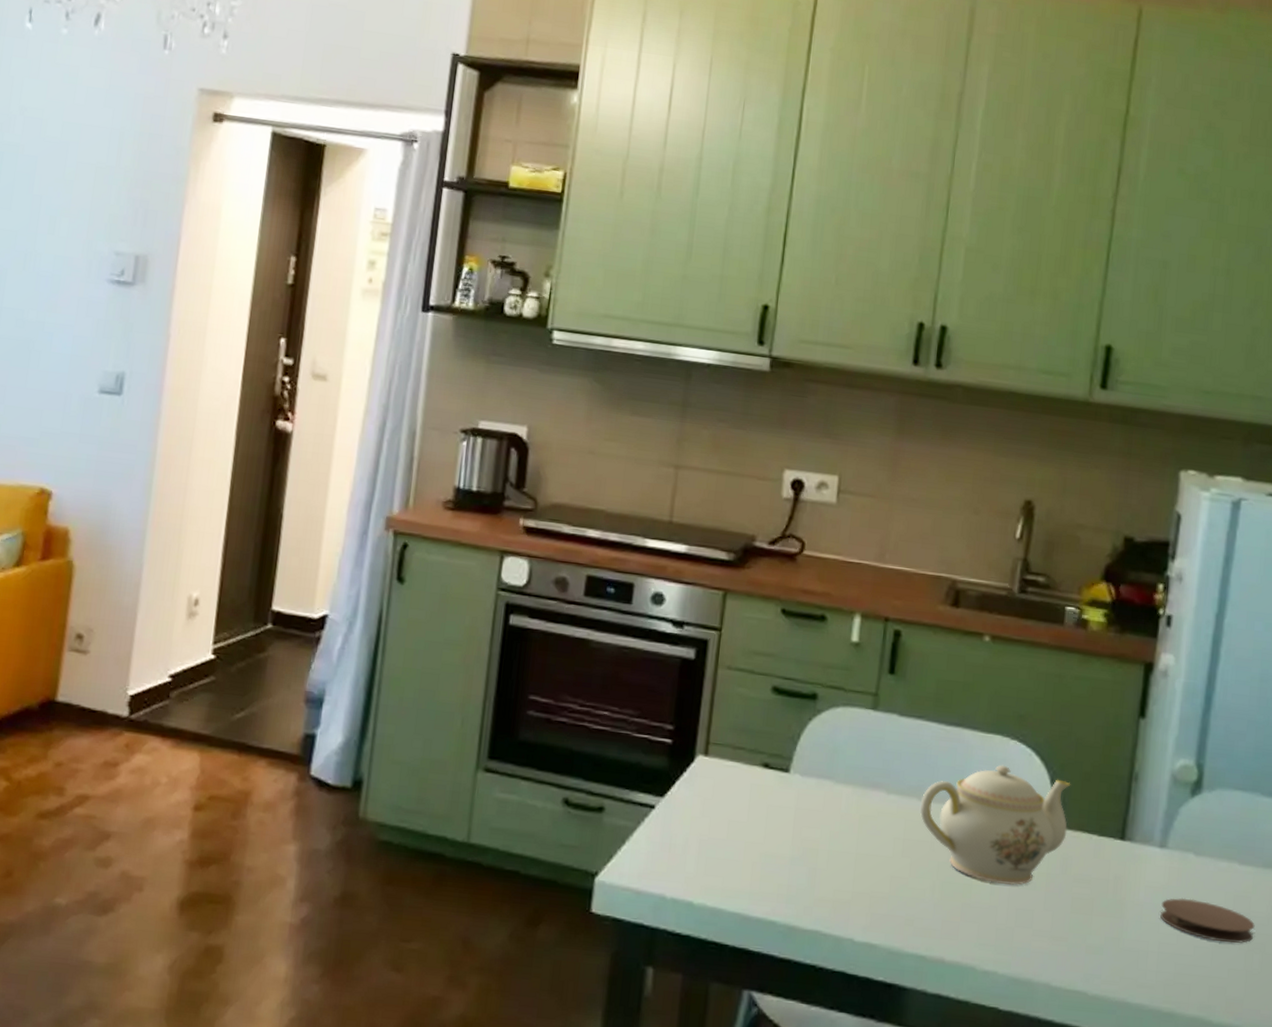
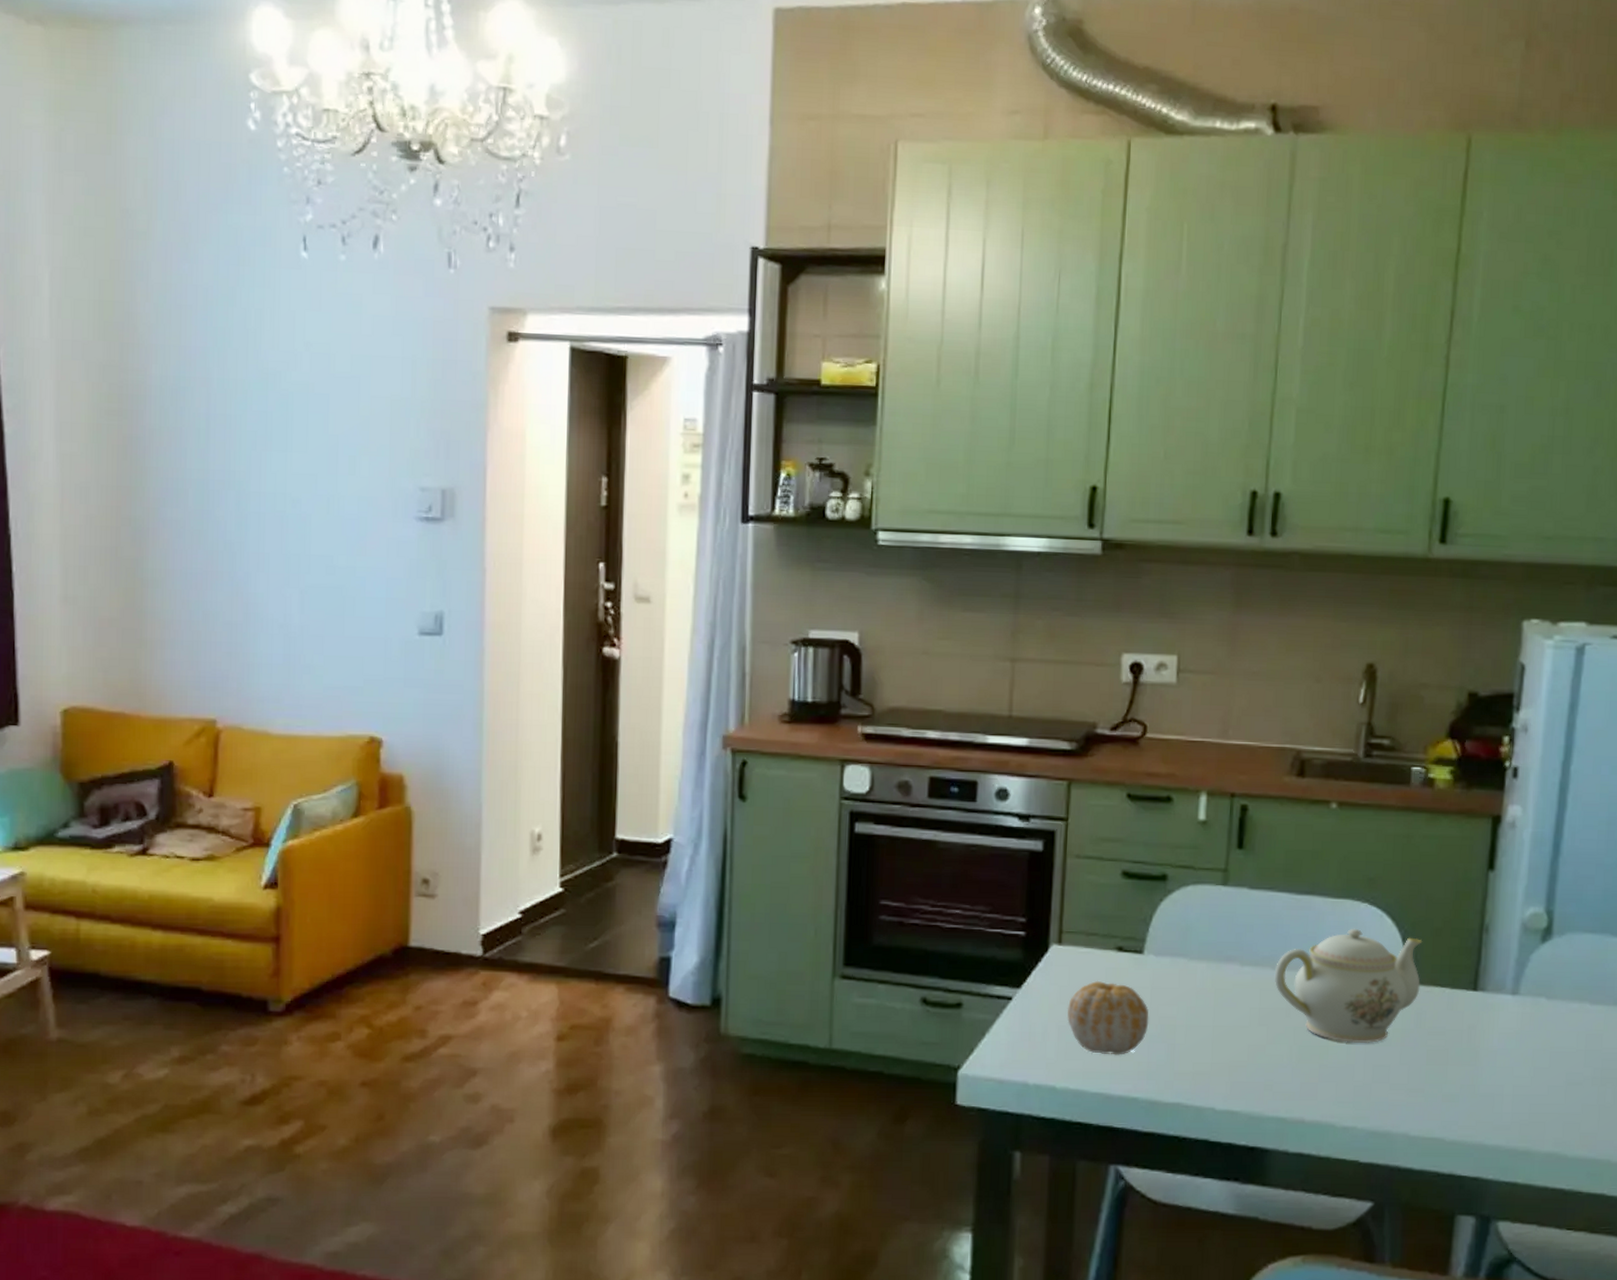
fruit: none [709,796,792,876] -> present [1067,980,1149,1055]
coaster: present [1160,897,1255,943] -> none [1514,1041,1607,1080]

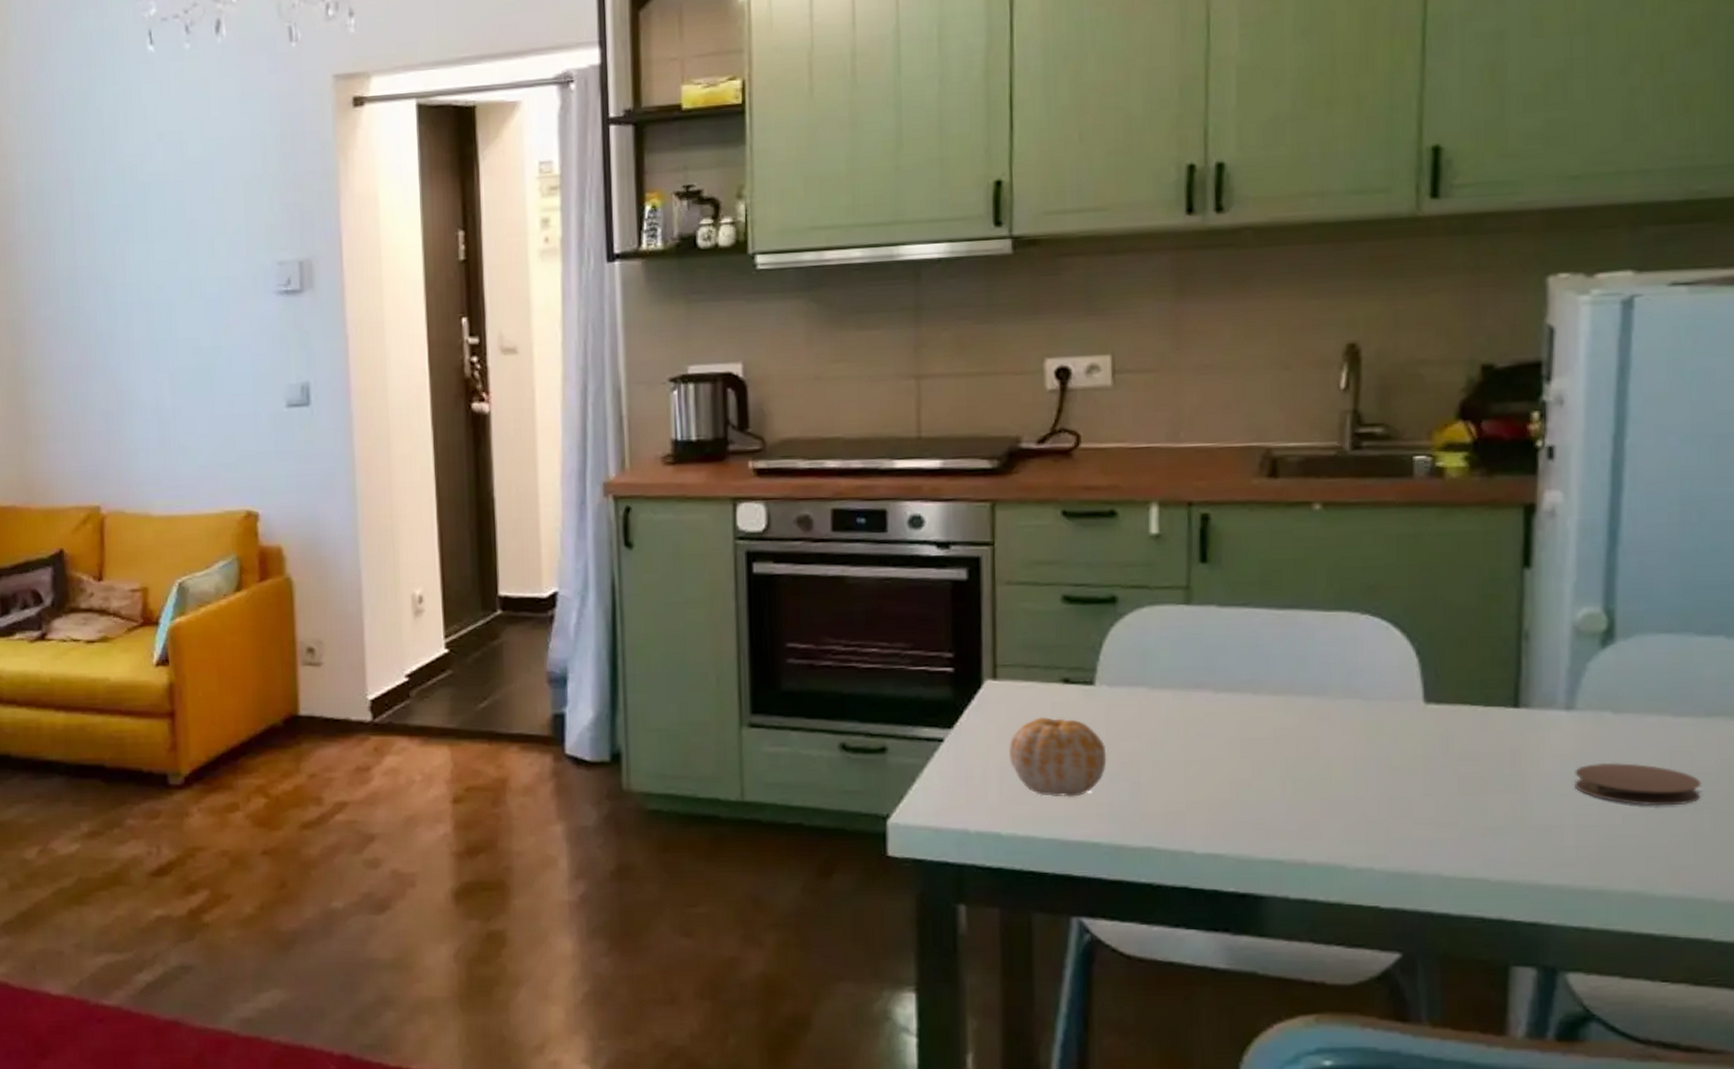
teapot: present [1274,928,1423,1044] -> none [1256,643,1444,774]
coaster: none [1514,1041,1607,1080] -> present [1575,762,1701,806]

